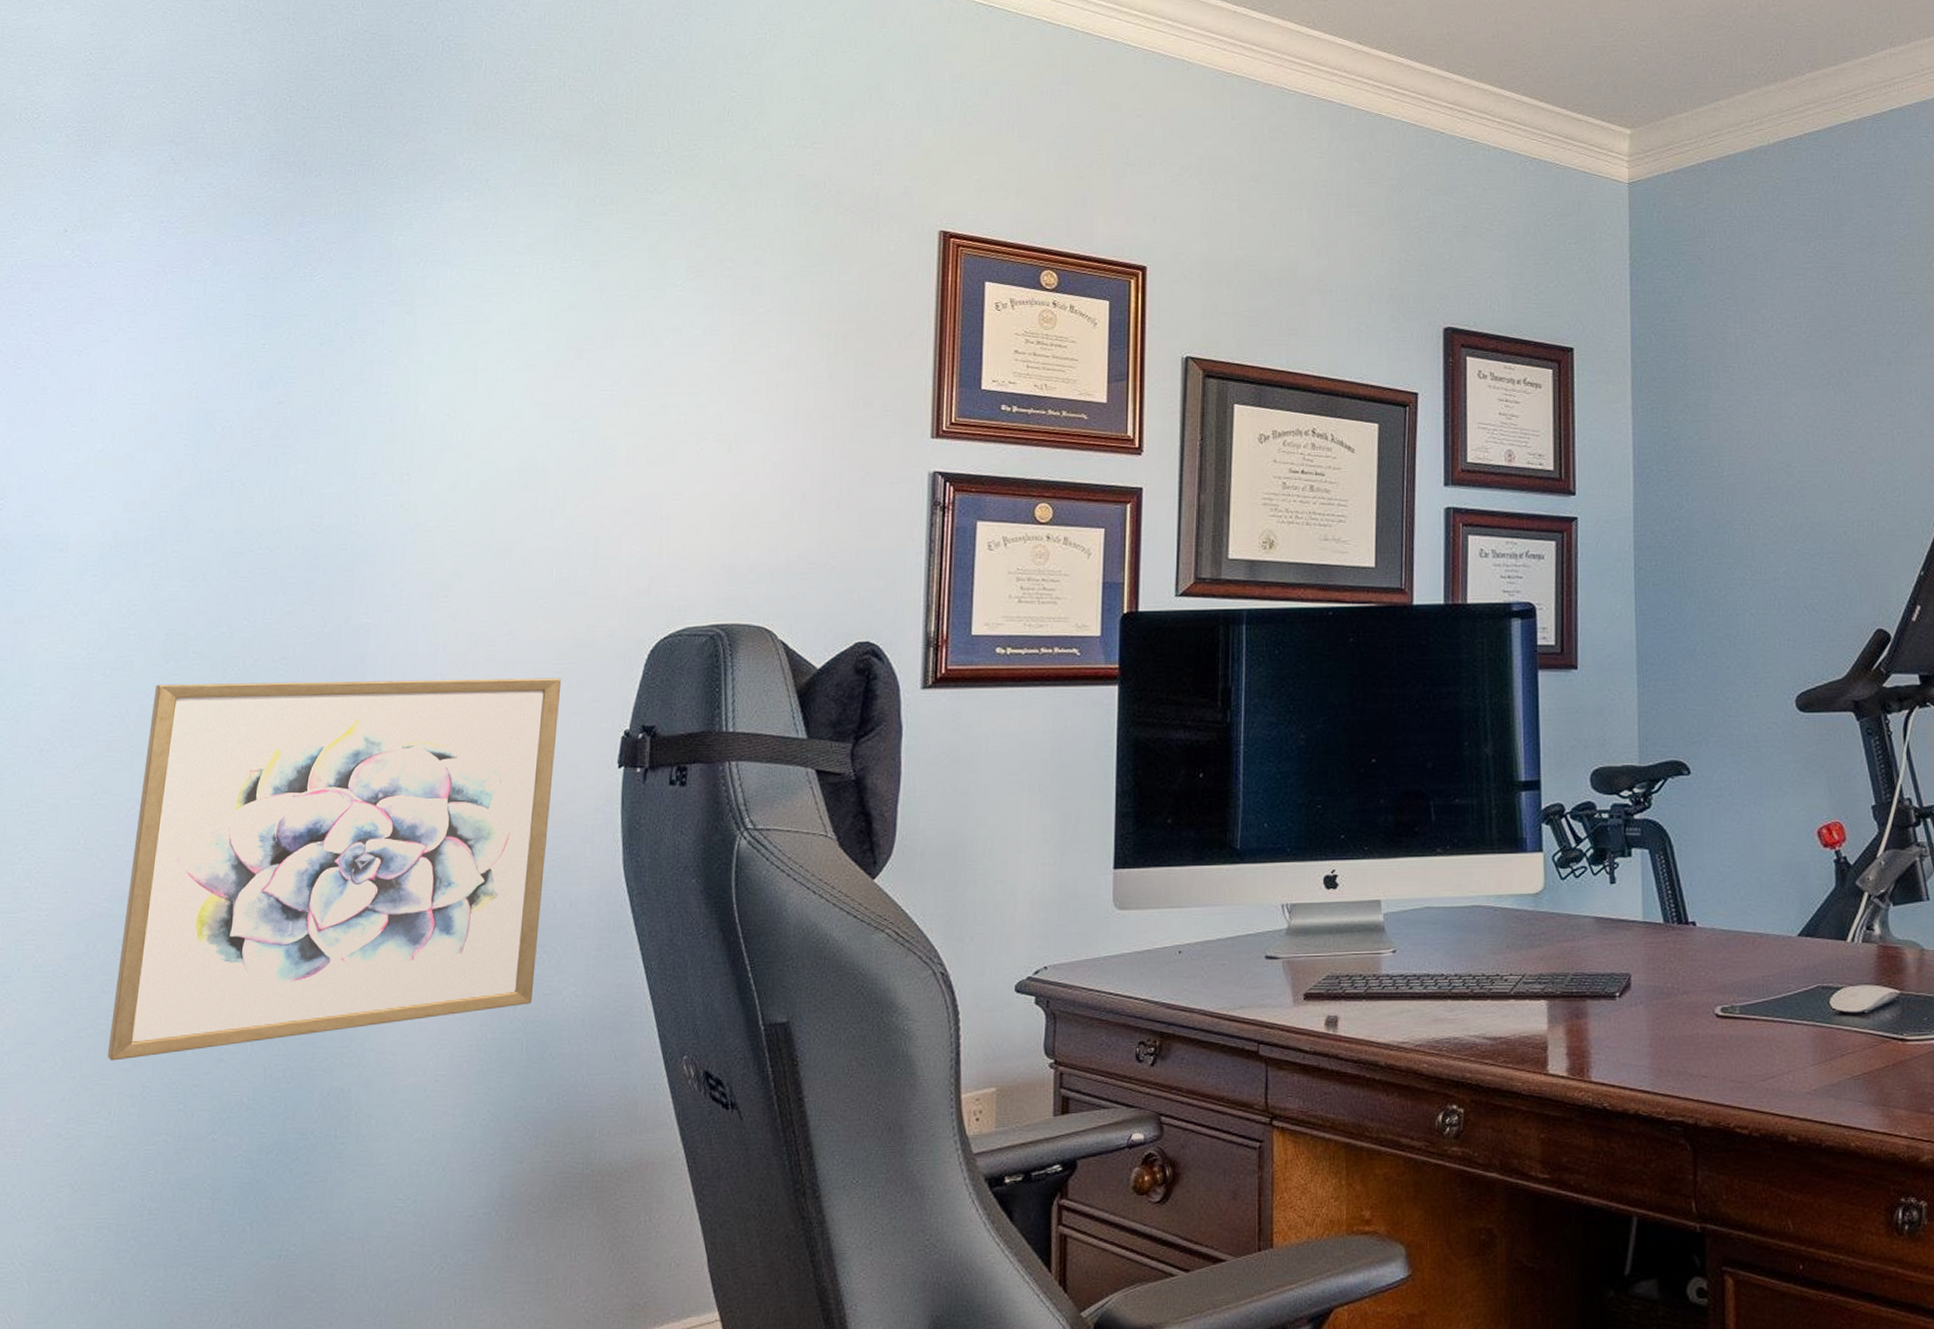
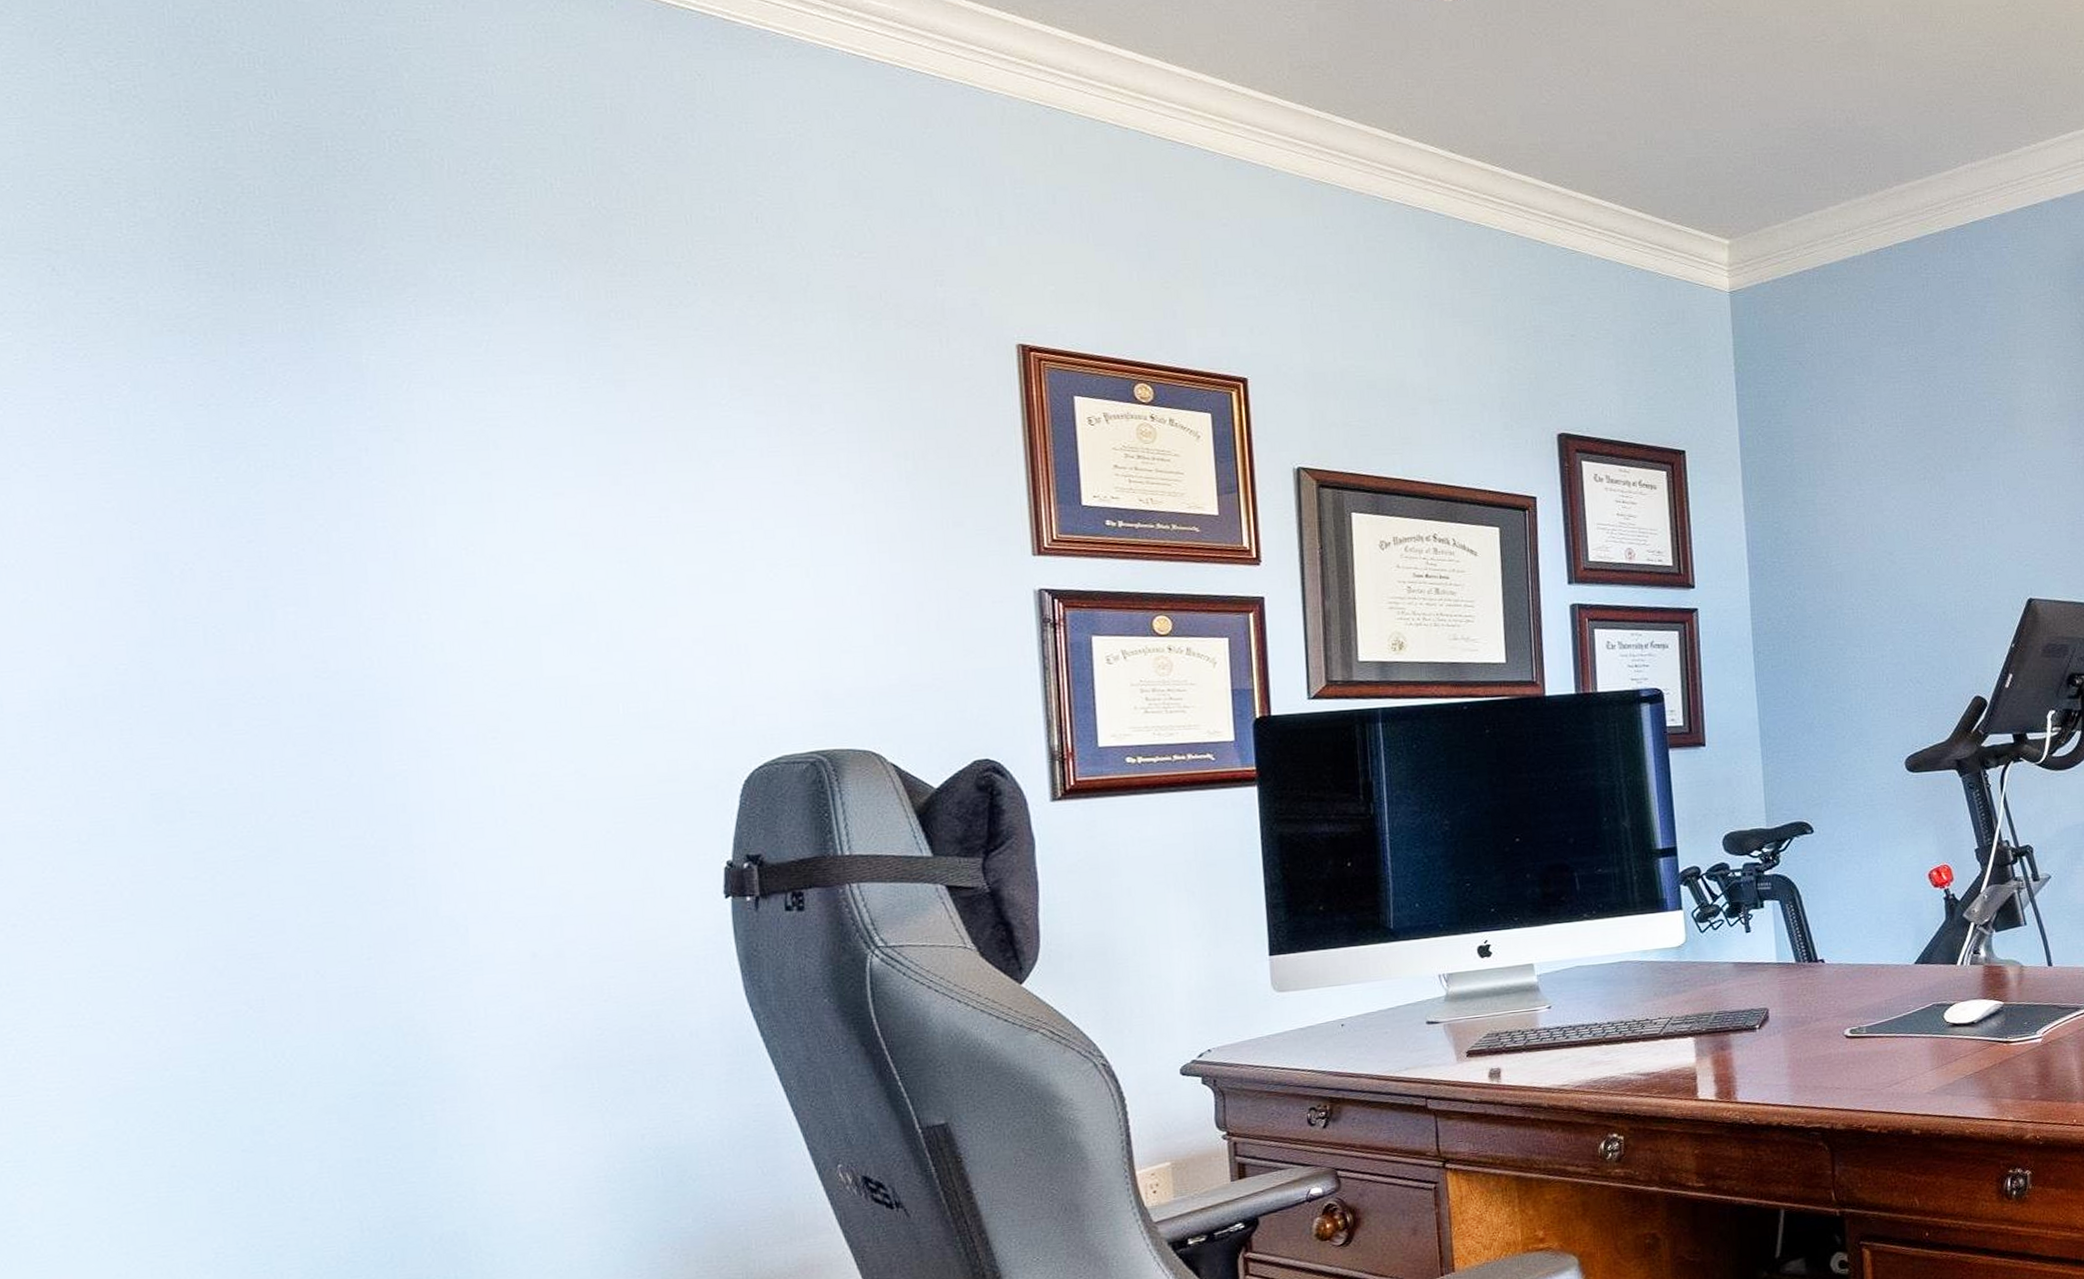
wall art: present [107,677,562,1061] -> none [148,813,661,1232]

